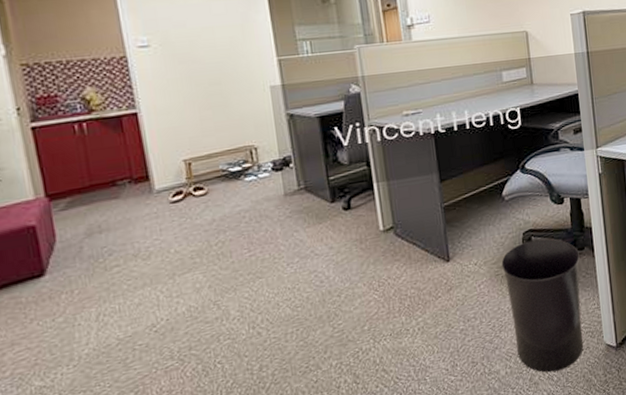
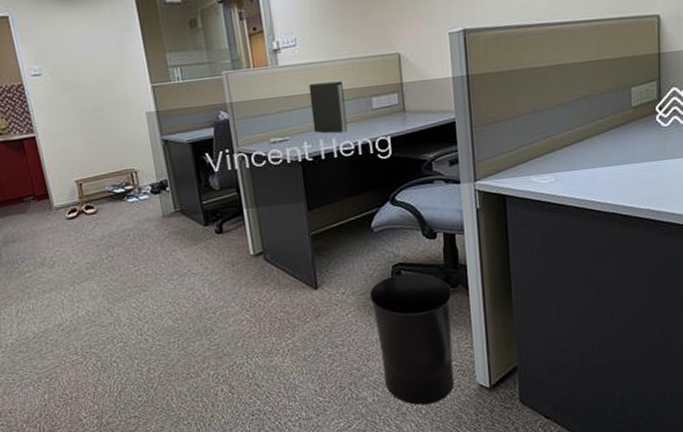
binder: none [441,56,479,106] -> present [308,81,347,133]

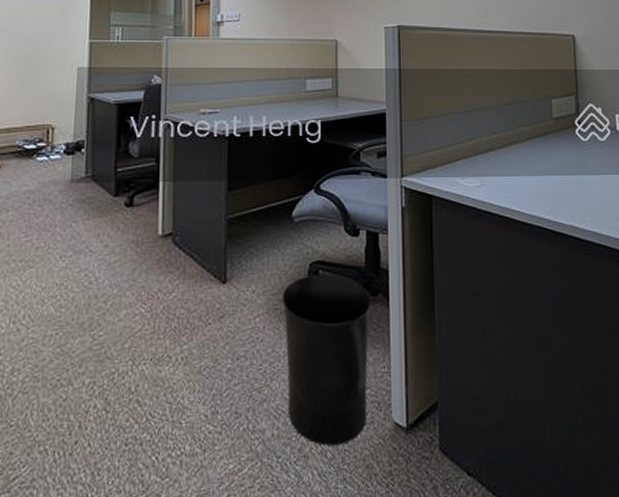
binder: present [308,81,347,133] -> none [245,59,279,112]

